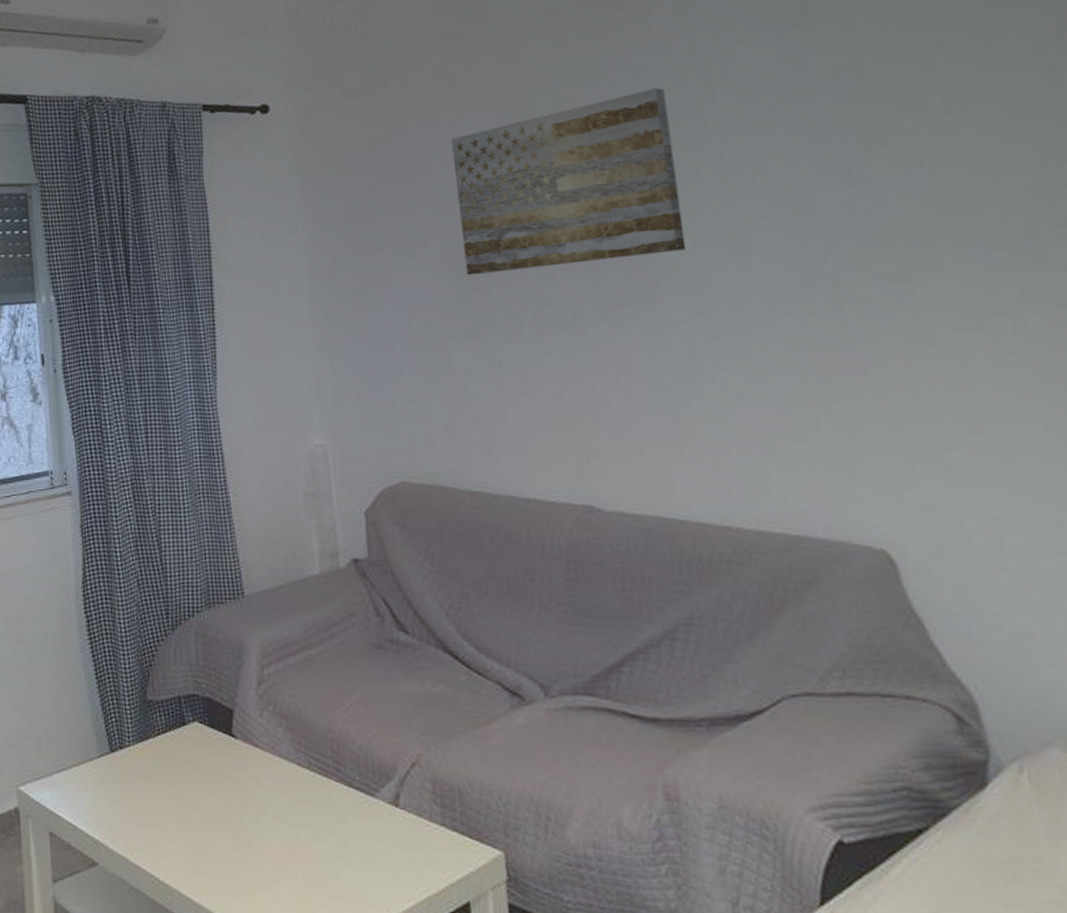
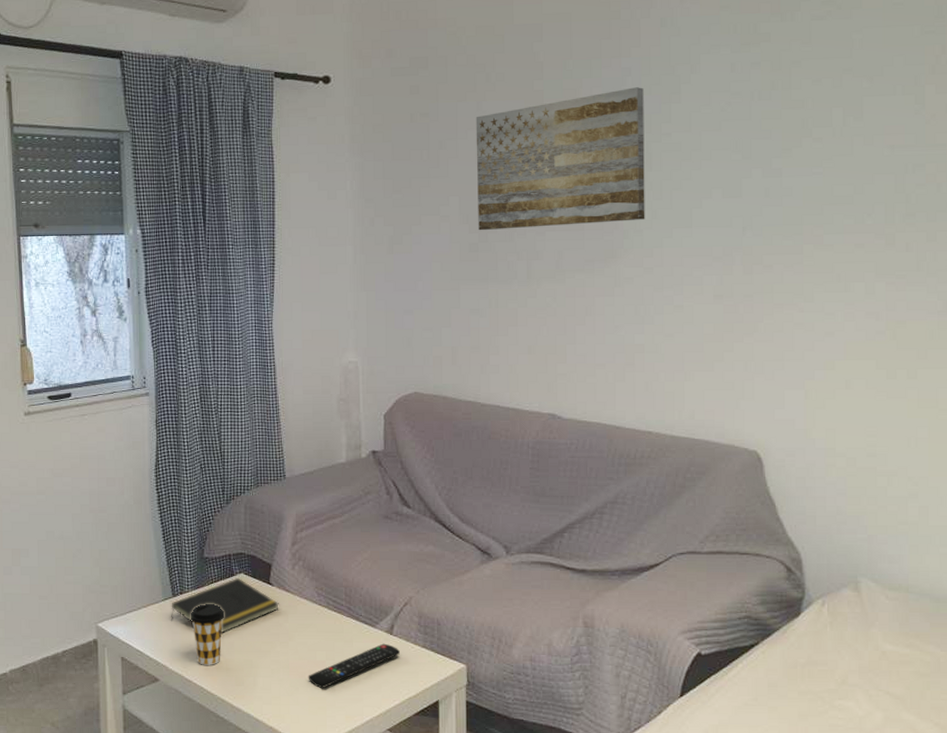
notepad: none [108,727,246,801] -> present [170,577,279,633]
coffee cup: none [133,762,177,845] -> present [190,604,225,665]
remote control: none [289,819,412,880] -> present [308,643,401,688]

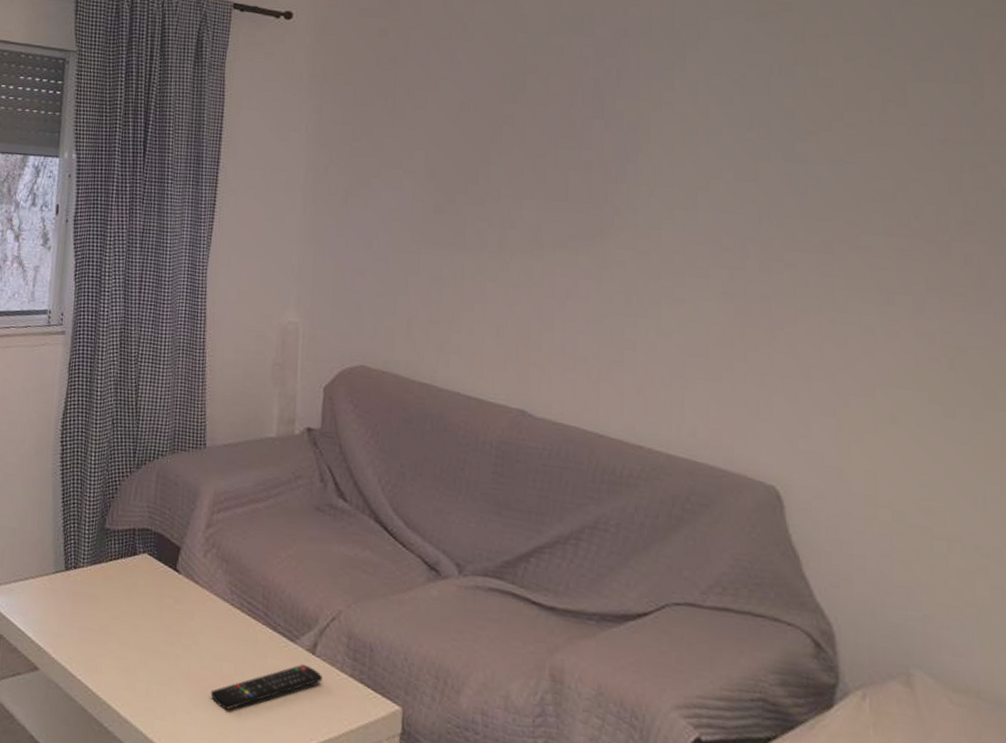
notepad: present [170,577,279,633] -> none [59,557,185,623]
coffee cup: present [190,604,225,665] -> none [82,584,122,661]
wall art: present [475,87,645,231] -> none [445,49,642,197]

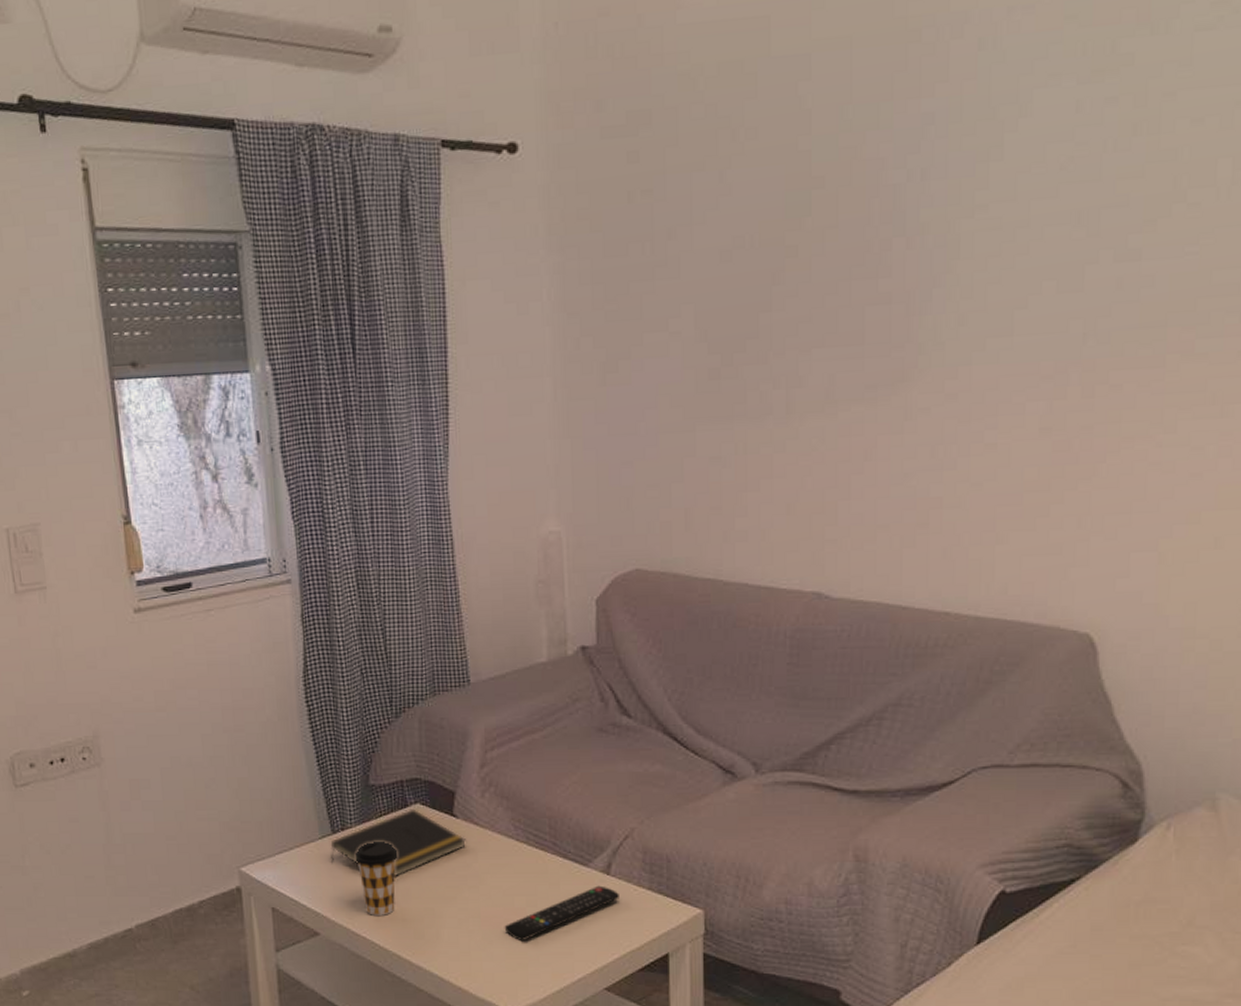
notepad: none [59,557,185,623] -> present [330,808,466,876]
coffee cup: none [82,584,122,661] -> present [355,842,398,915]

